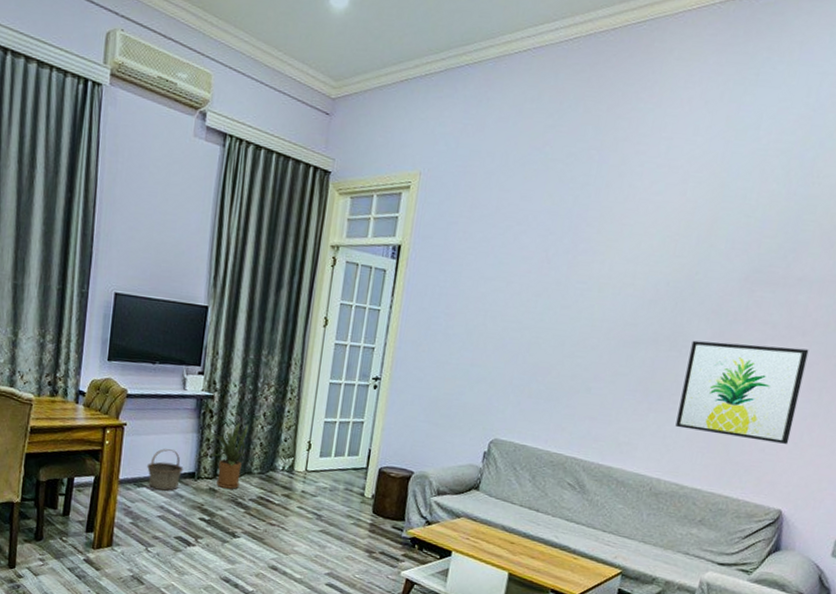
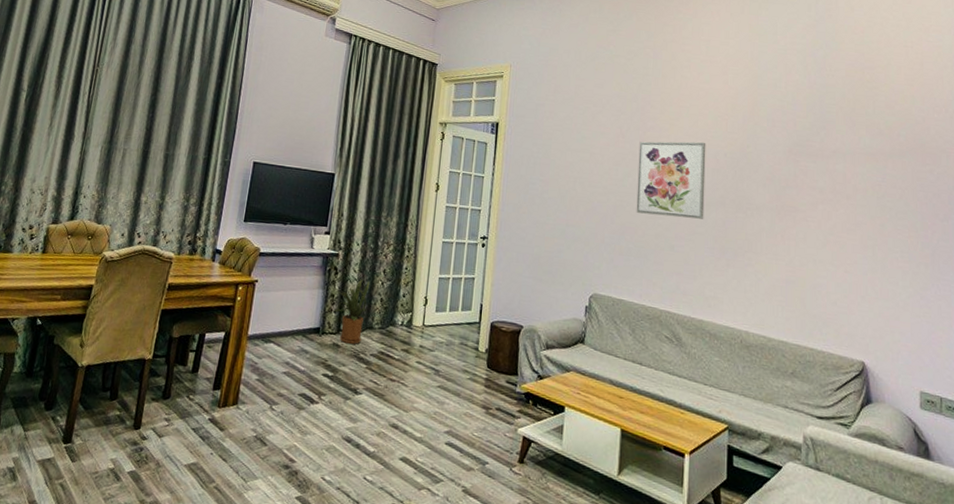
basket: present [147,448,184,491] -> none [275,304,310,347]
wall art: none [552,267,647,359] -> present [636,141,706,219]
wall art: present [675,340,809,444] -> none [753,203,856,297]

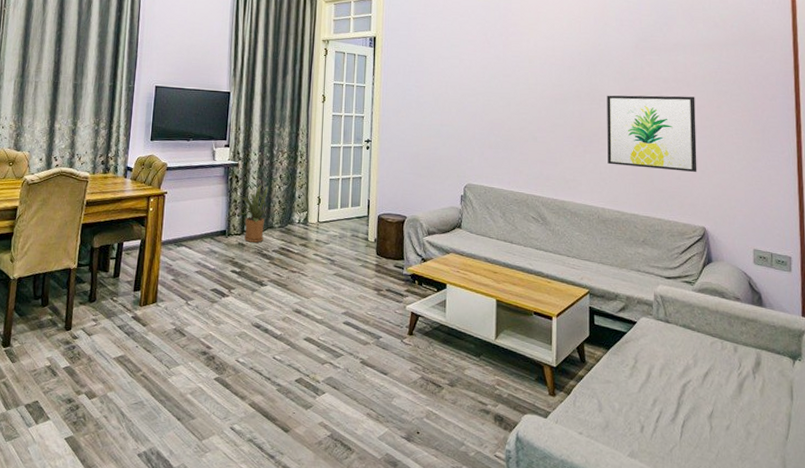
wall art: present [636,141,706,219] -> none [502,43,563,112]
wall art: none [753,203,856,297] -> present [607,95,697,172]

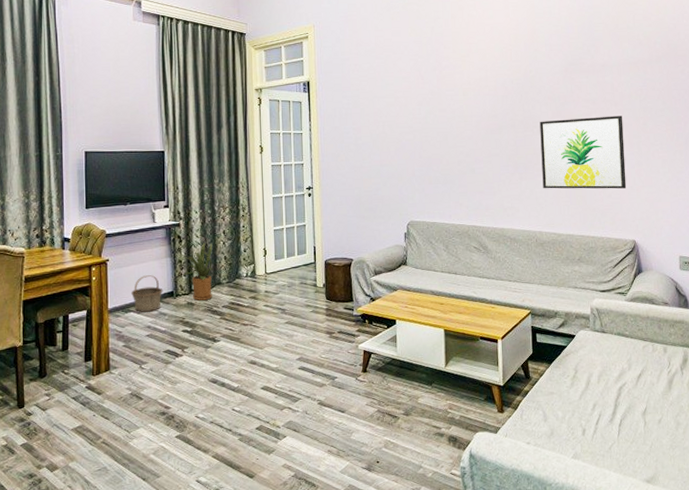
basket: none [185,211,216,248] -> present [131,275,163,312]

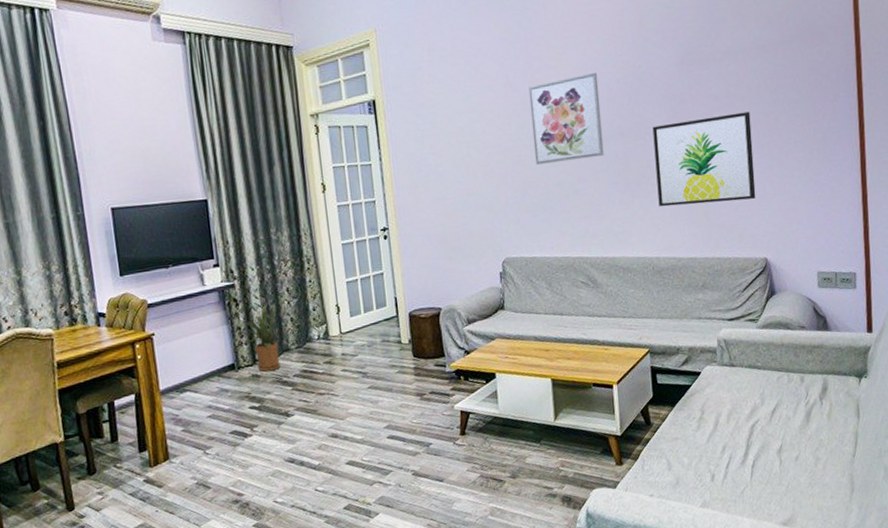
basket: present [131,275,163,312] -> none [185,347,223,391]
wall art: none [437,73,498,145] -> present [528,72,605,165]

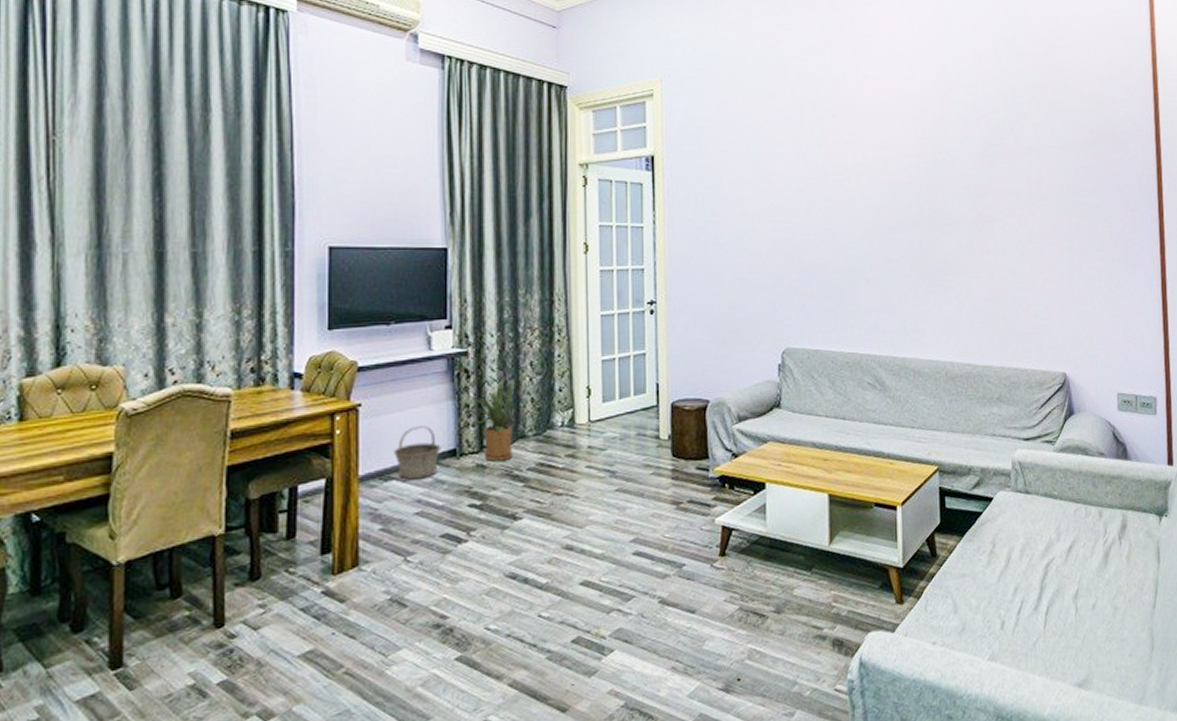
basket: none [185,347,223,391] -> present [394,426,442,480]
wall art: present [528,72,605,165] -> none [822,152,900,246]
wall art: present [652,111,756,207] -> none [951,212,1056,307]

